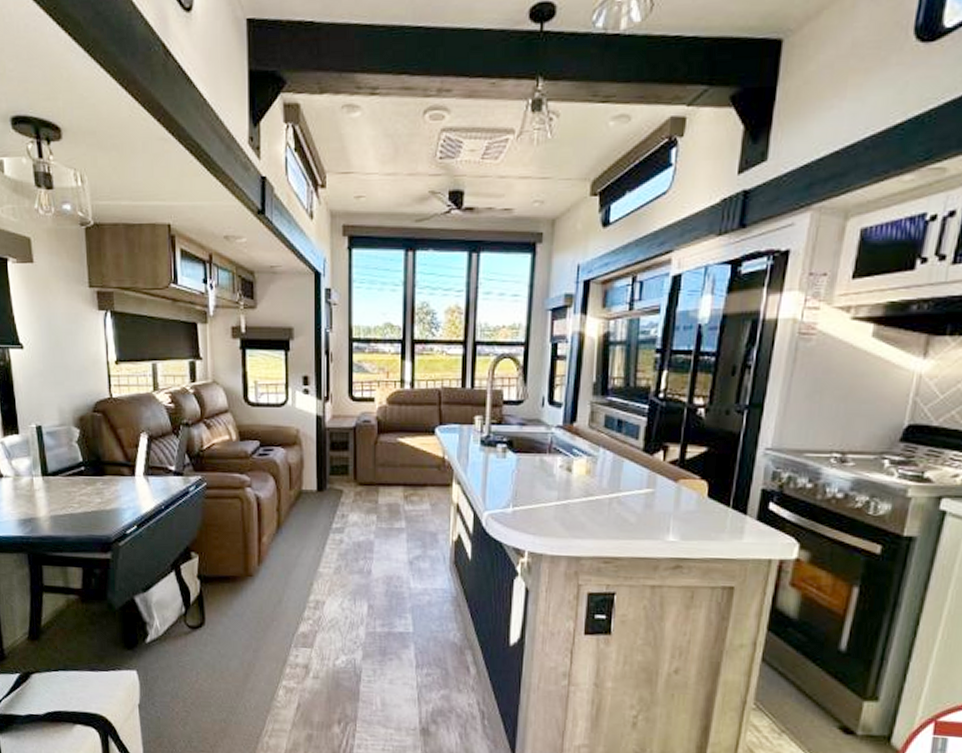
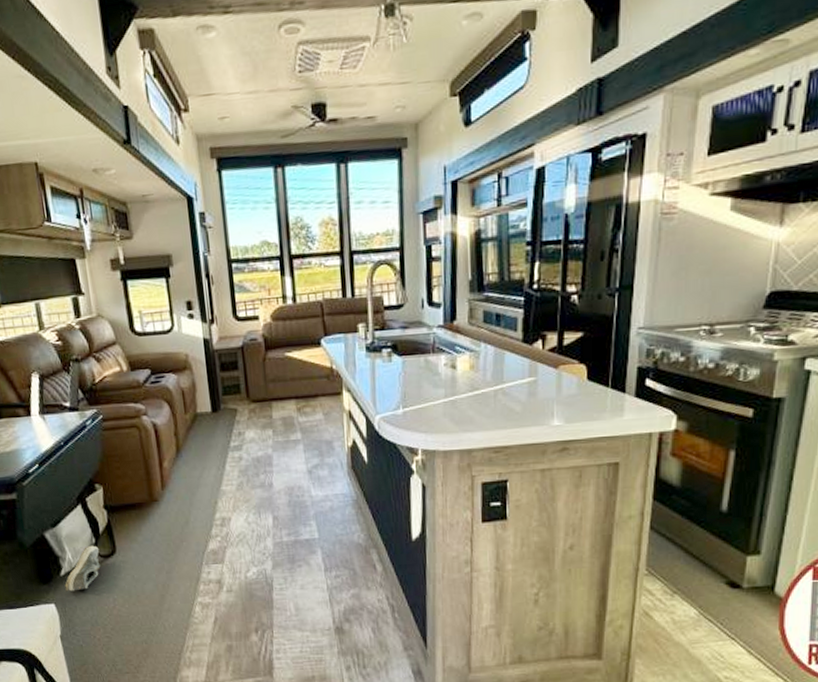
shoe: none [149,614,187,660] -> present [65,545,101,592]

